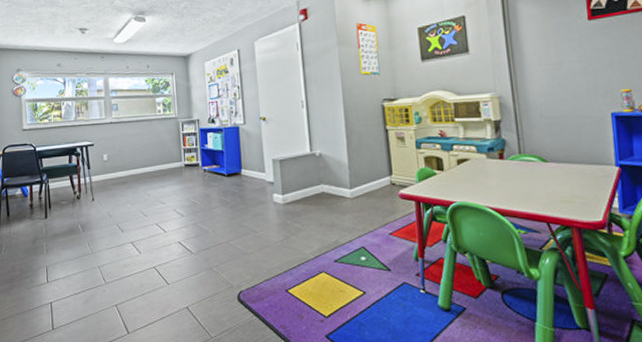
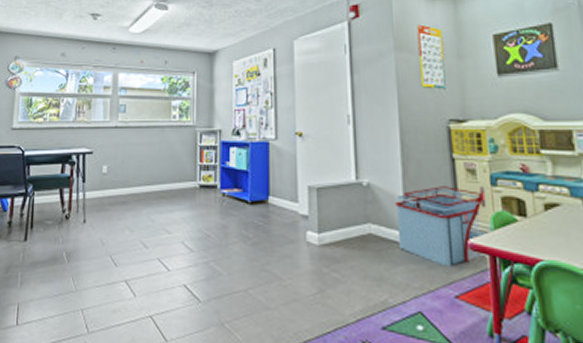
toy chest: none [341,150,413,212] -> present [394,186,487,267]

